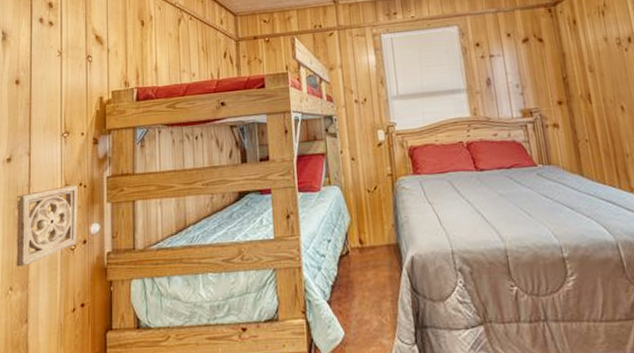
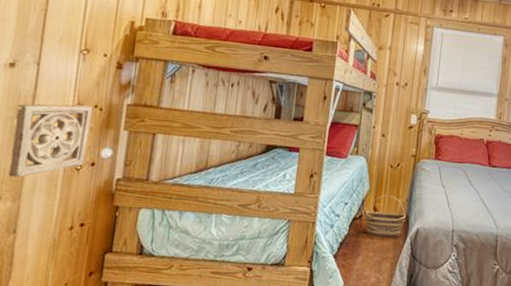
basket: none [351,223,397,274] -> present [365,195,406,238]

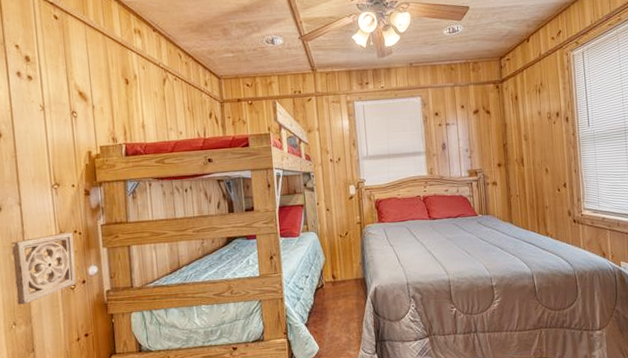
basket: present [365,195,406,238] -> none [325,262,363,302]

